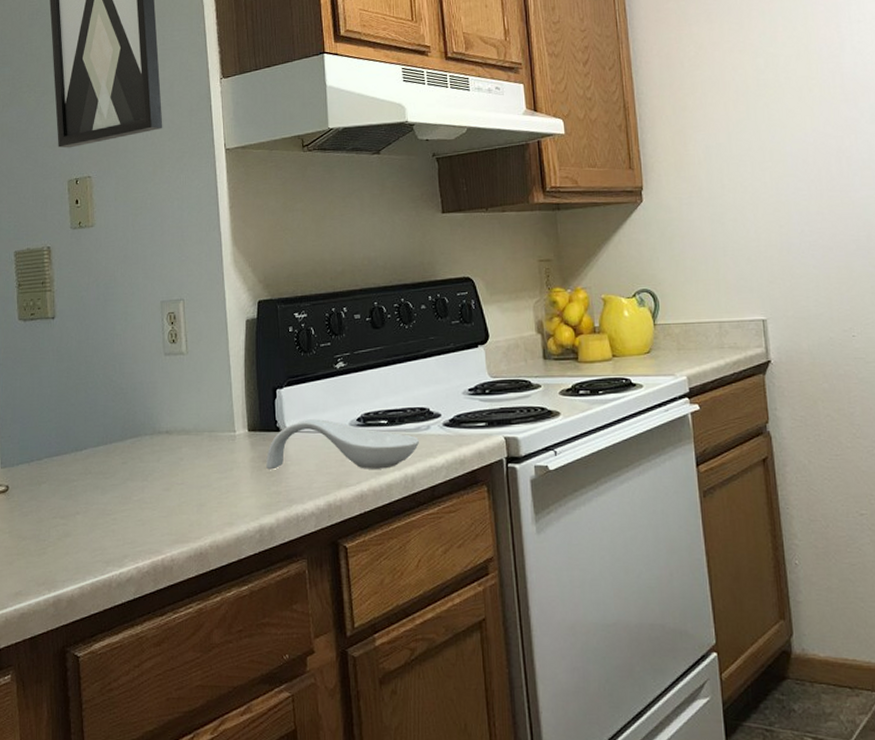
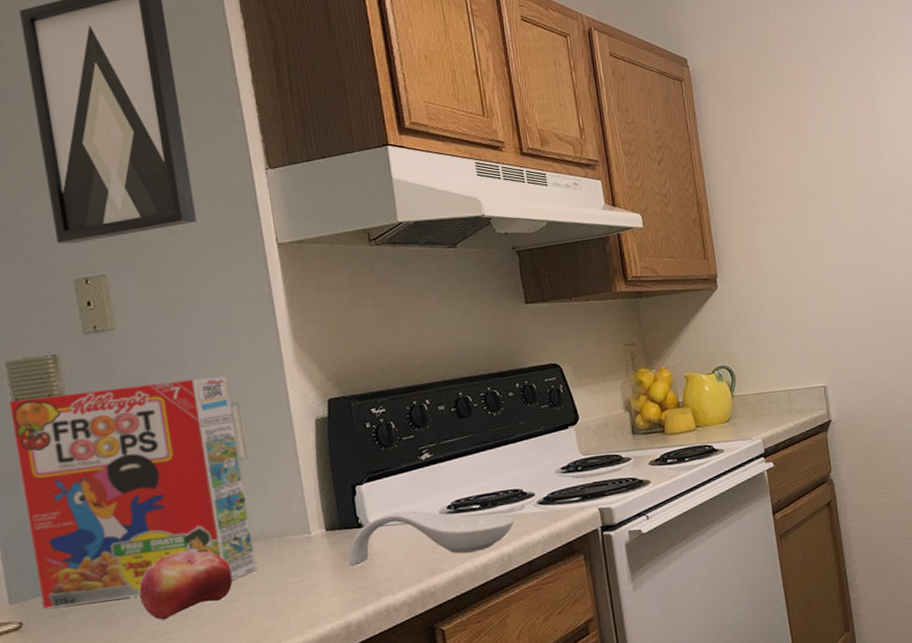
cereal box: none [14,274,188,476] -> present [9,377,256,609]
fruit: none [95,437,169,500] -> present [139,550,233,620]

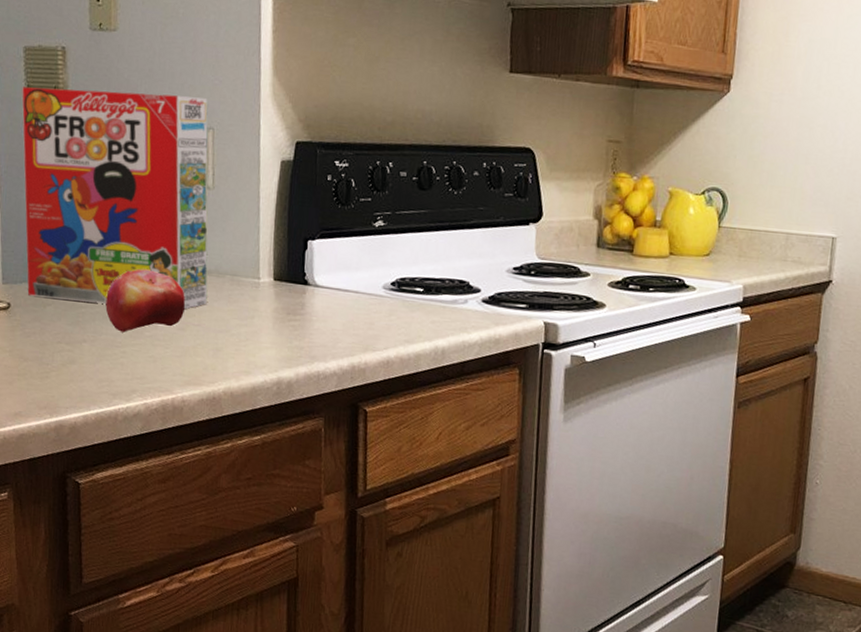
spoon rest: present [348,510,514,567] -> none [290,276,454,338]

